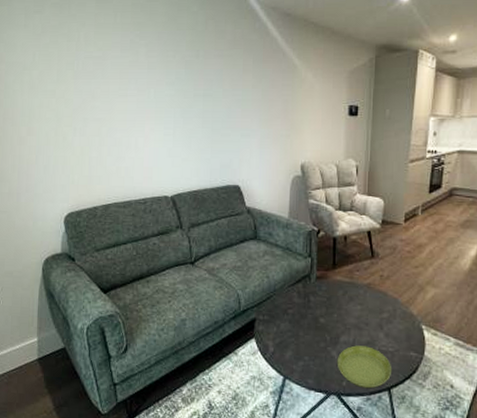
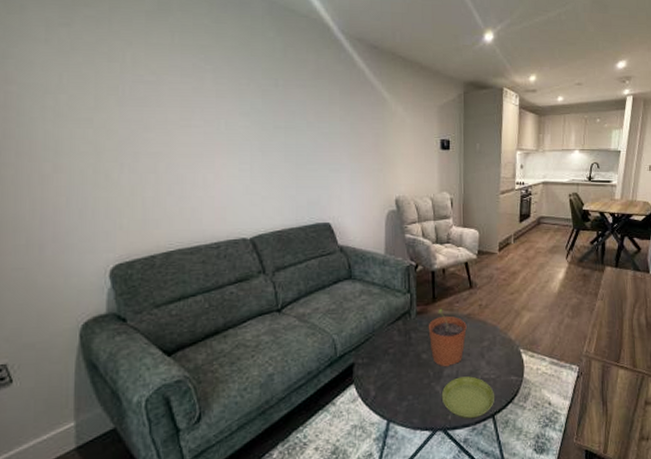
plant pot: none [327,275,366,334] -> present [428,308,467,367]

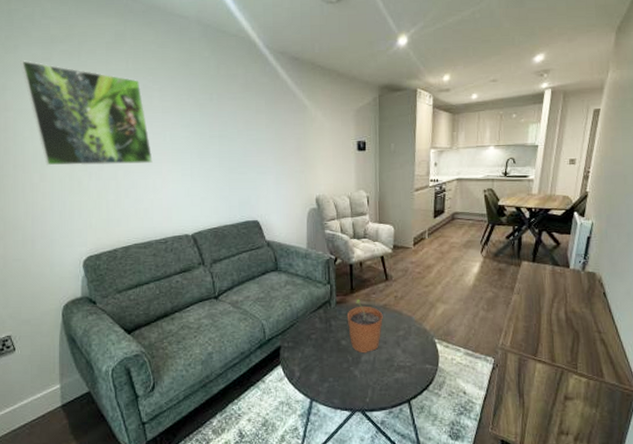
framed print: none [29,24,203,156] -> present [20,60,153,166]
saucer: present [441,376,495,419] -> none [359,363,411,403]

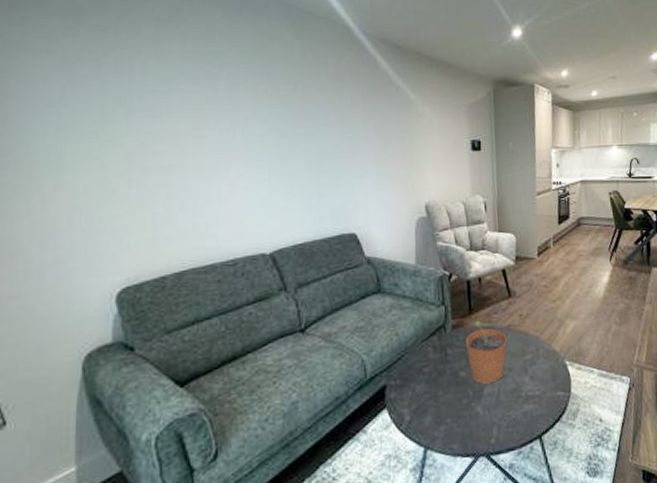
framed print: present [20,60,153,166] -> none [30,35,218,171]

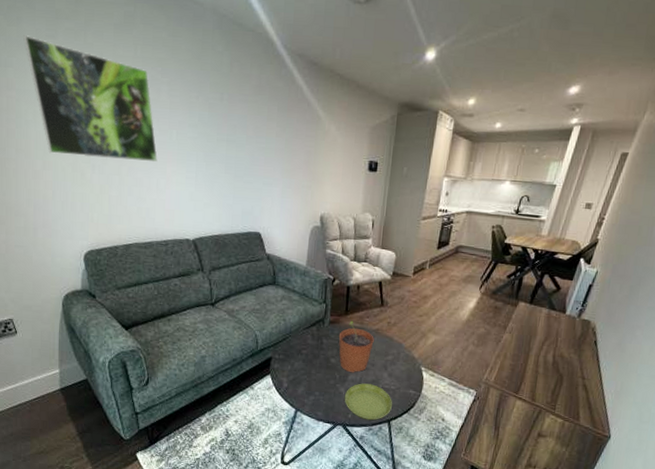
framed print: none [30,35,218,171] -> present [23,35,158,161]
saucer: none [482,394,542,442] -> present [344,383,393,421]

